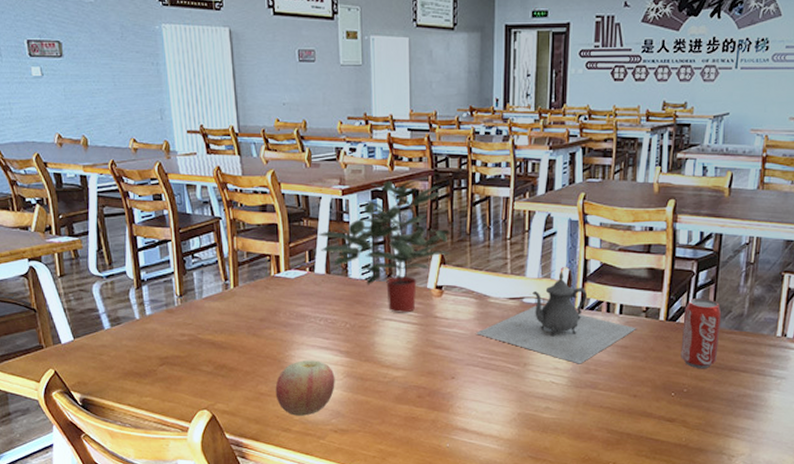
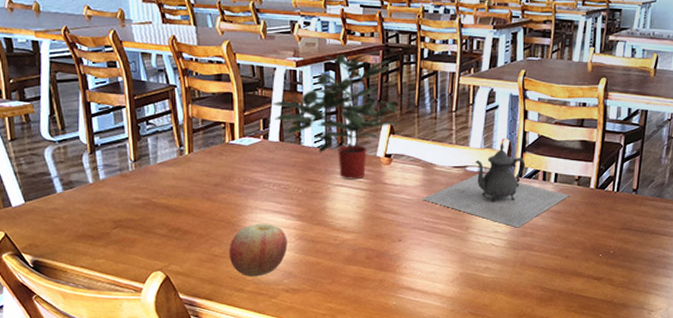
beverage can: present [681,299,722,369] -> none [608,169,646,233]

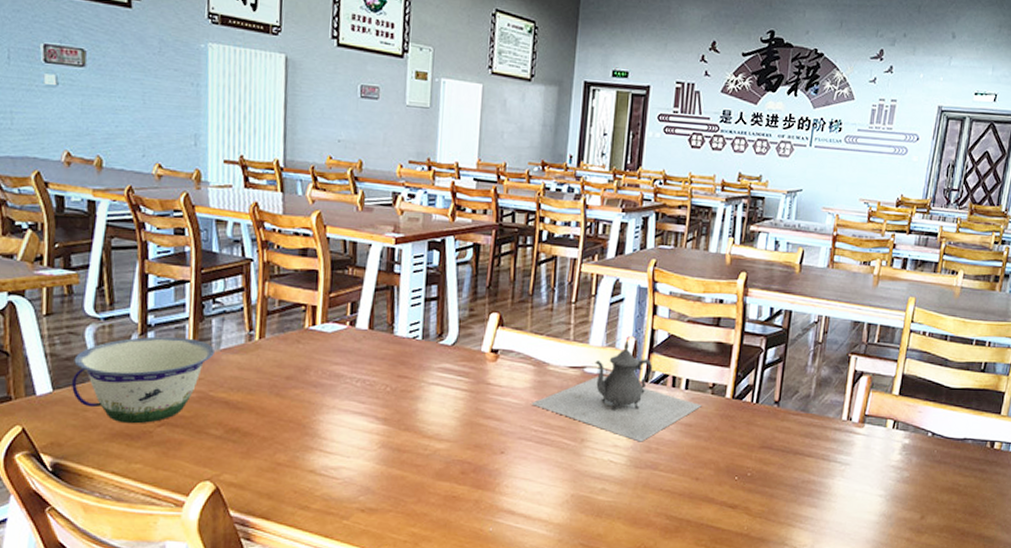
bowl: none [38,155,152,227] -> present [71,336,214,424]
apple: present [229,224,287,276] -> none [295,427,368,491]
potted plant: present [272,53,401,180] -> none [363,231,512,378]

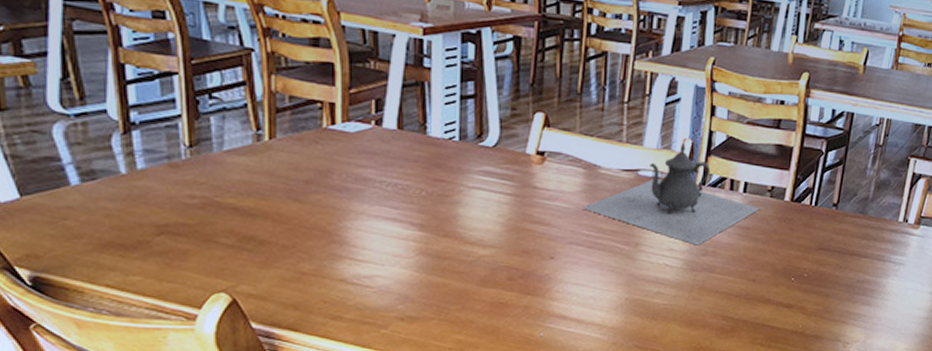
bowl: present [71,336,214,424] -> none [42,136,216,233]

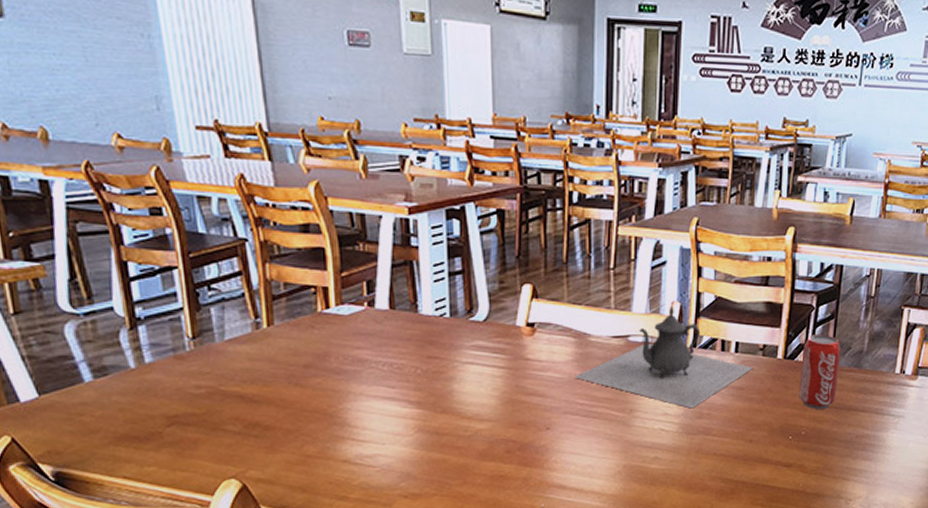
beverage can: none [803,179,848,254] -> present [799,335,842,410]

